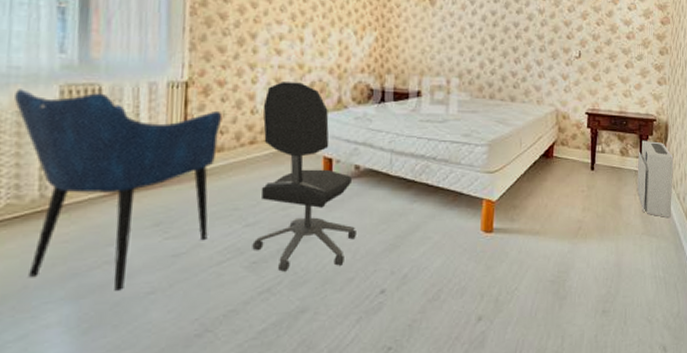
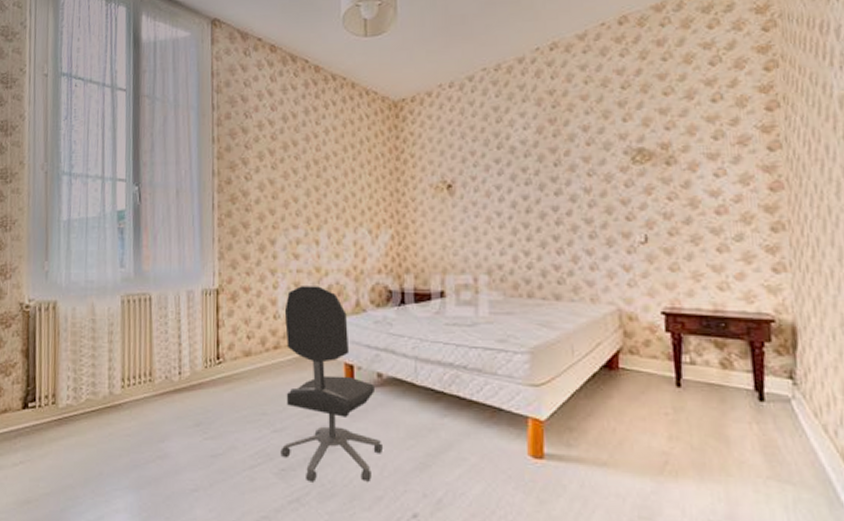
armchair: present [15,89,223,291] -> none [90,300,249,485]
air purifier: present [636,140,674,217] -> none [749,348,816,458]

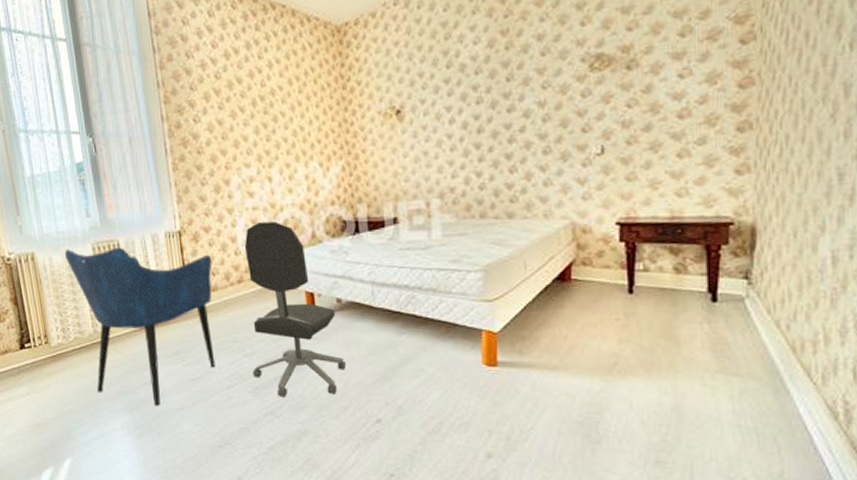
armchair: none [90,300,249,485] -> present [65,247,216,406]

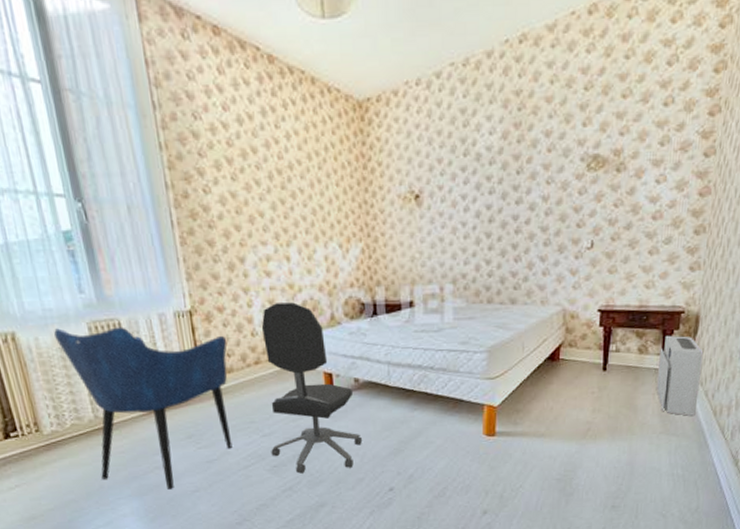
air purifier: none [703,251,768,351] -> present [656,335,704,416]

